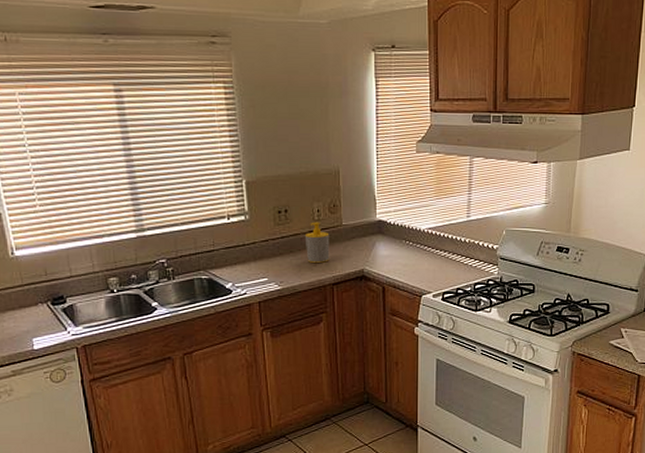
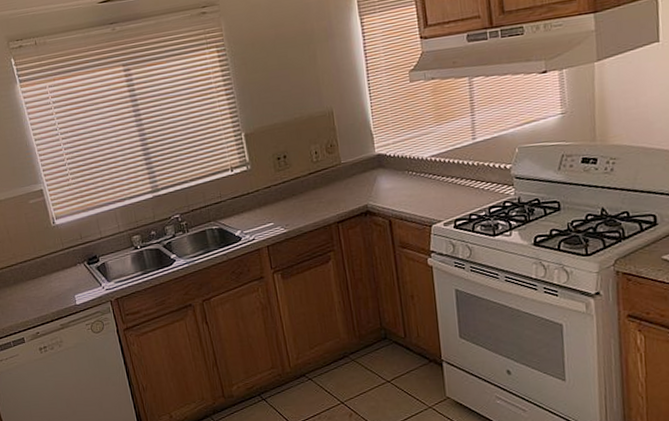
soap bottle: present [304,221,330,263] -> none [305,163,332,204]

